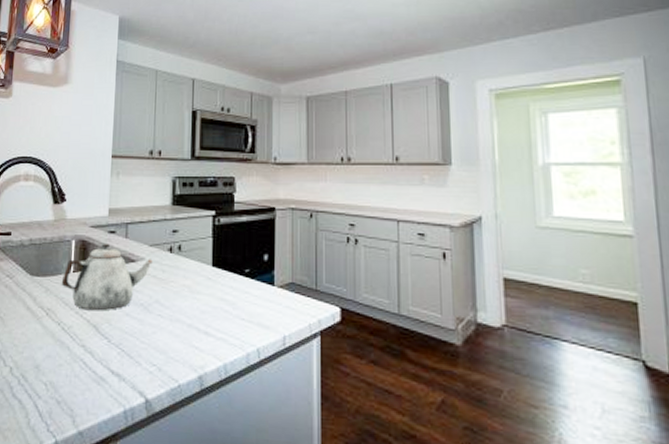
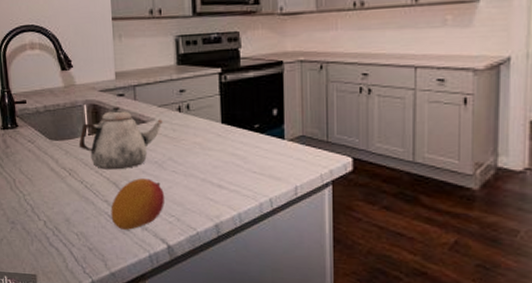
fruit: none [86,321,148,380] -> present [111,178,165,230]

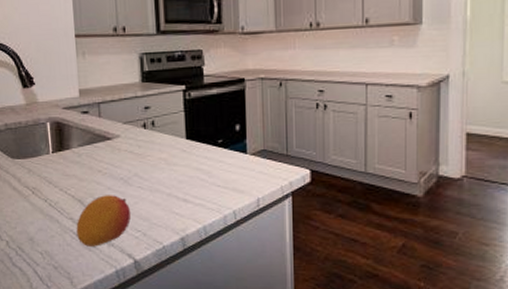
teapot: present [78,107,163,170] -> none [42,124,128,187]

